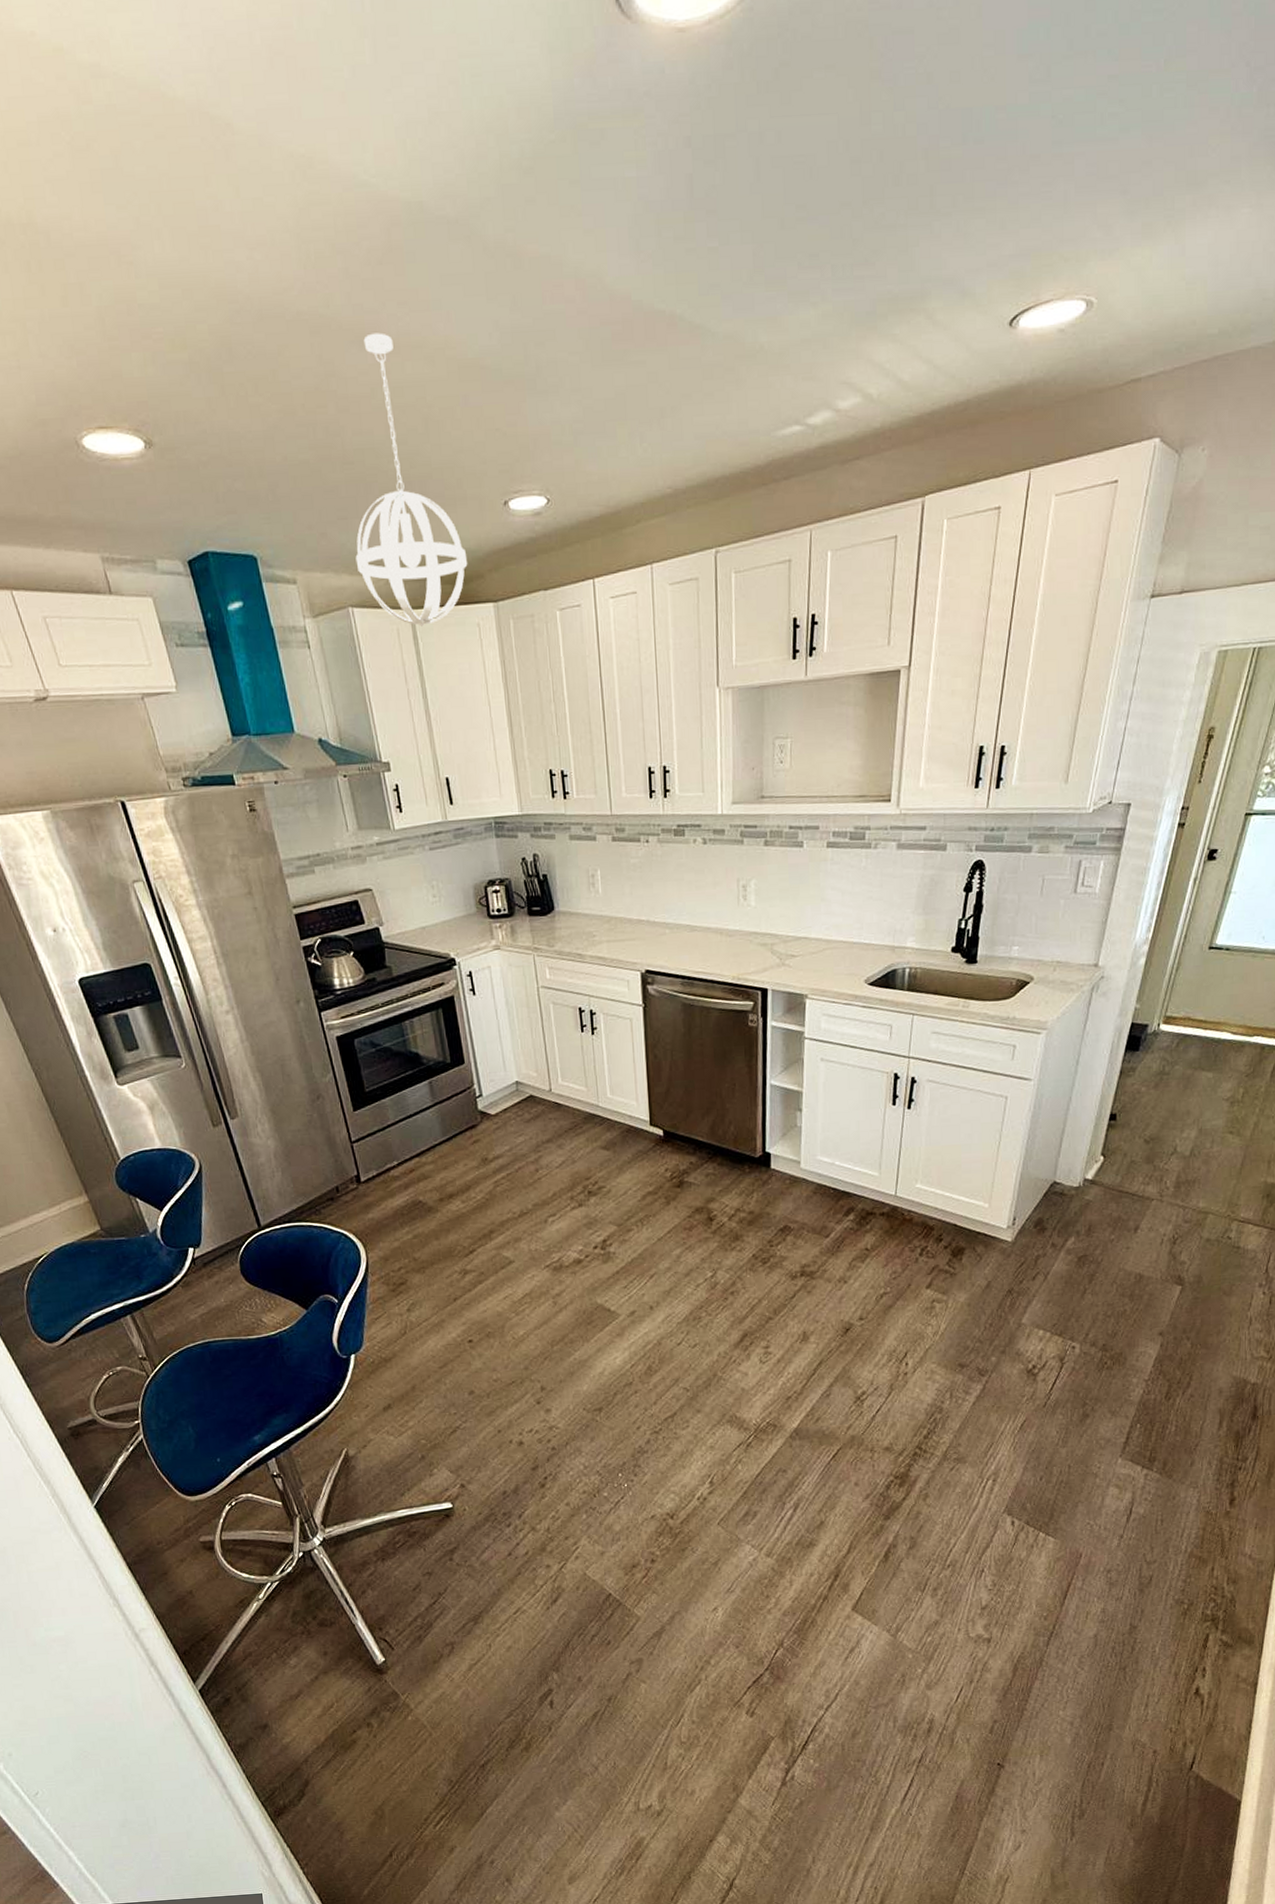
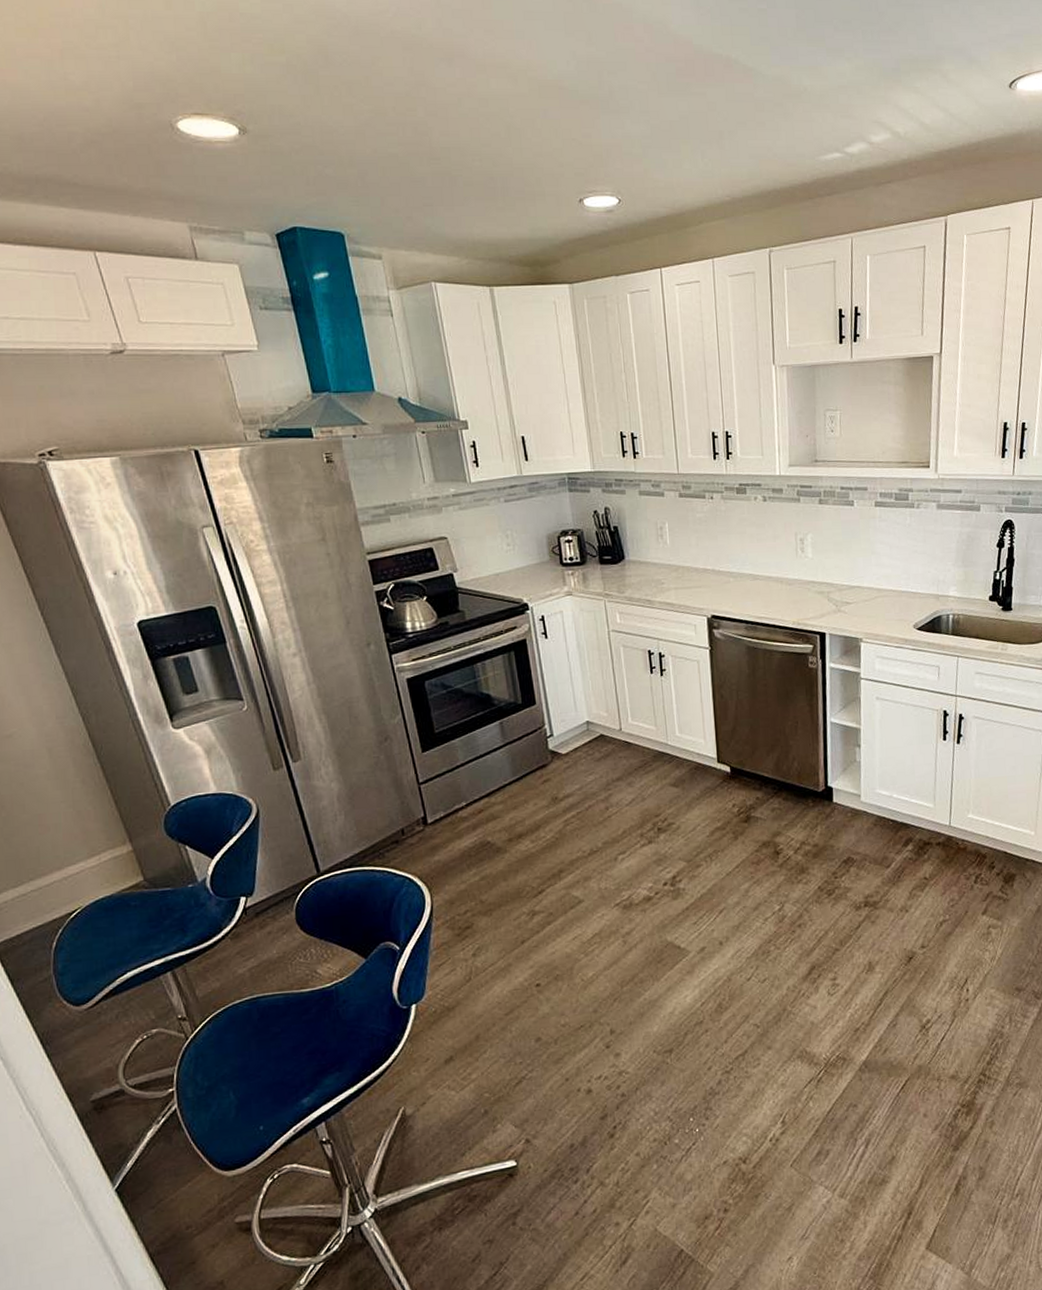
pendant light: present [355,333,468,627] -> none [439,53,545,302]

